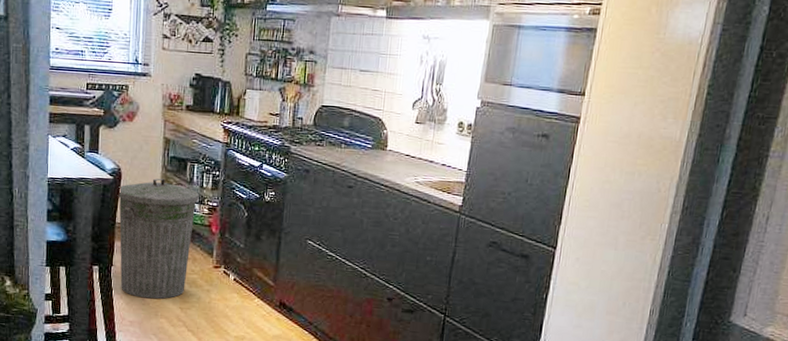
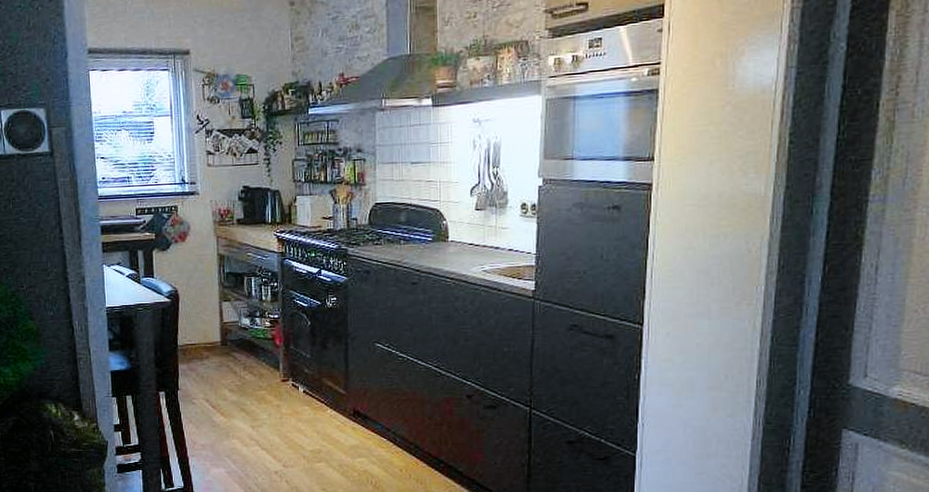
trash can: present [117,178,199,299] -> none [176,295,259,420]

